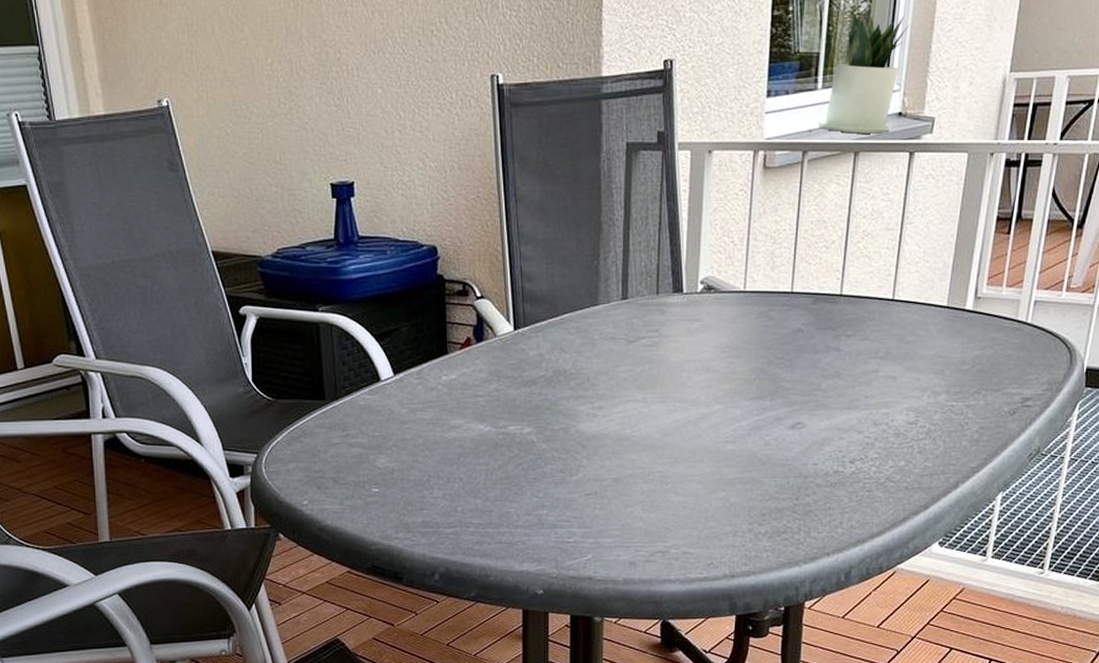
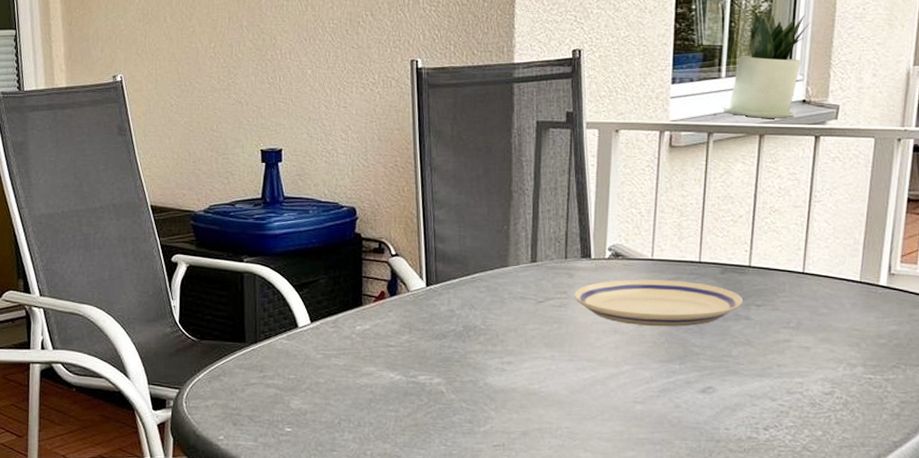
plate: none [666,313,834,362] -> present [574,279,743,327]

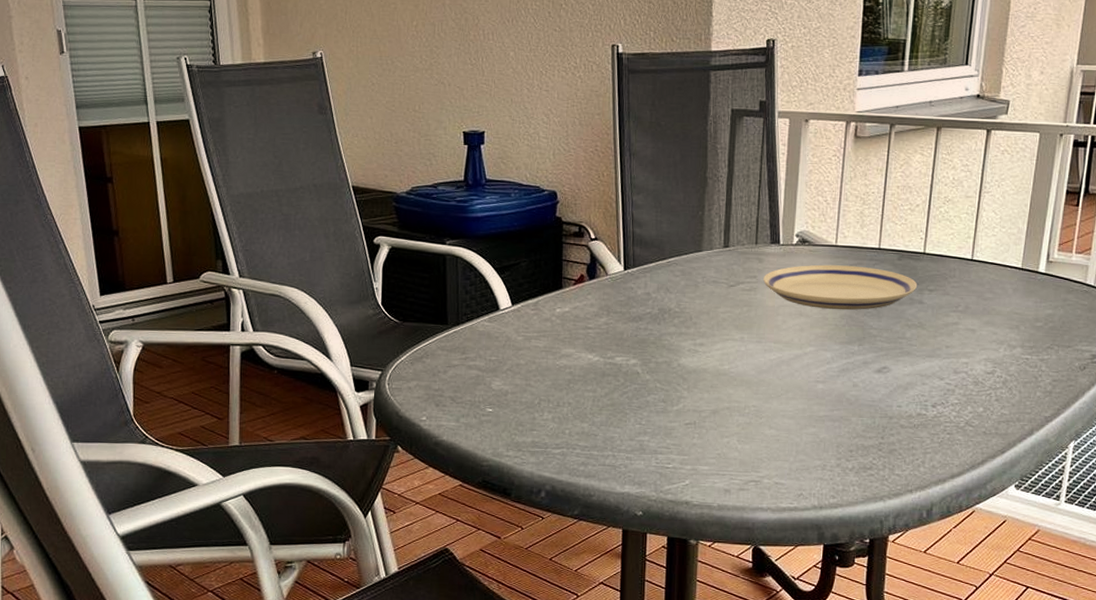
planter: present [722,13,810,120] -> none [904,8,987,113]

